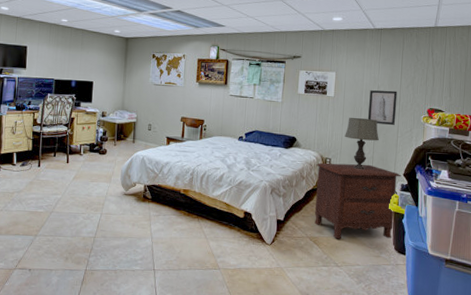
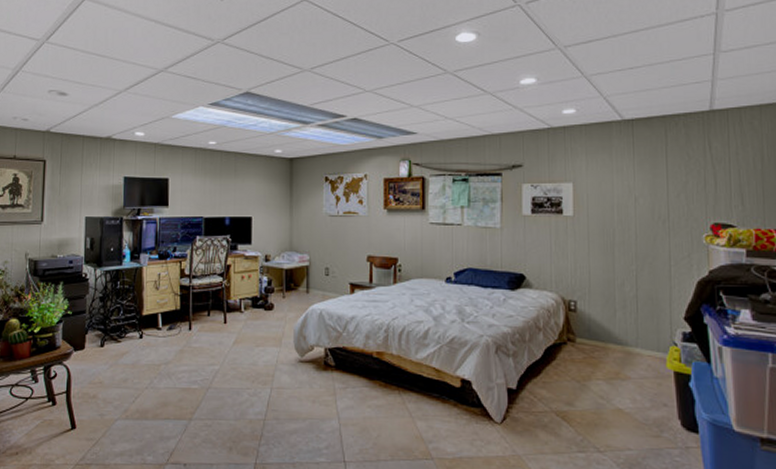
nightstand: present [314,163,401,240] -> none [556,306,681,414]
table lamp: present [345,118,379,170] -> none [593,243,643,315]
wall art: present [367,90,398,125] -> none [623,202,665,250]

